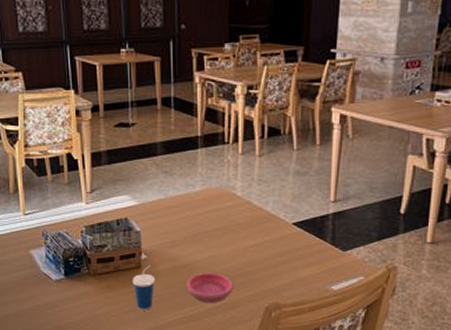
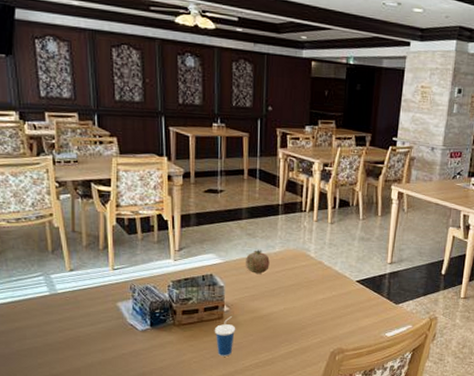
fruit: none [162,189,190,217] -> present [245,250,270,274]
saucer: present [186,272,234,302] -> none [263,322,305,348]

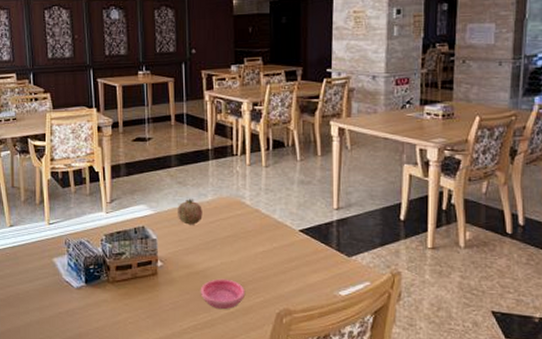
cup: present [215,316,236,357] -> none [149,272,171,317]
saucer: none [263,322,305,348] -> present [200,278,246,309]

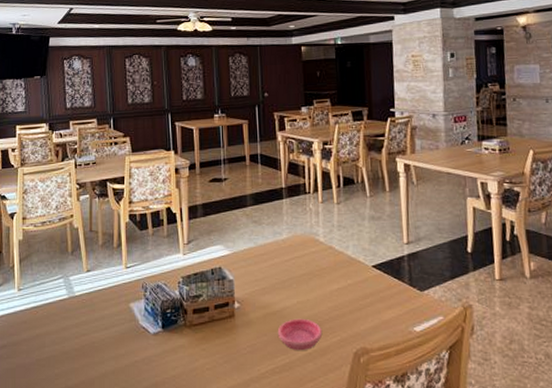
fruit: present [176,199,203,225] -> none [253,237,278,264]

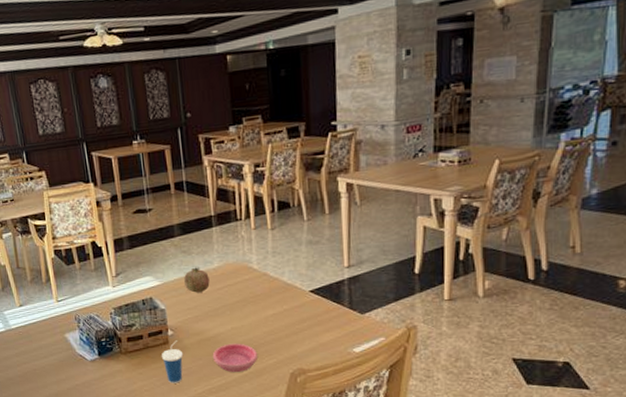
cup: none [227,314,249,362] -> present [162,340,184,384]
fruit: none [253,237,278,264] -> present [183,267,210,293]

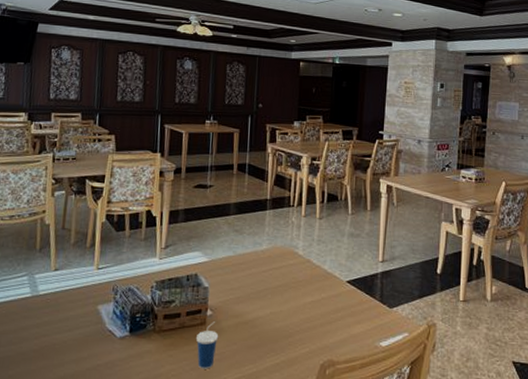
fruit: present [183,267,210,293] -> none [231,247,257,273]
saucer: present [212,343,258,372] -> none [247,328,292,360]

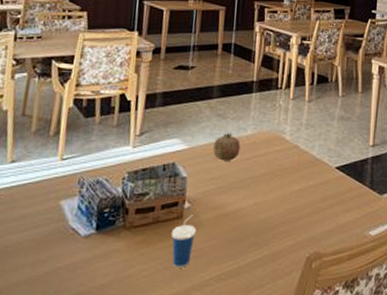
fruit: none [231,247,257,273] -> present [212,133,240,161]

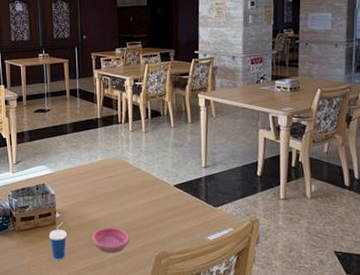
fruit: present [212,133,240,161] -> none [71,160,93,182]
saucer: none [228,221,277,255] -> present [91,227,130,252]

